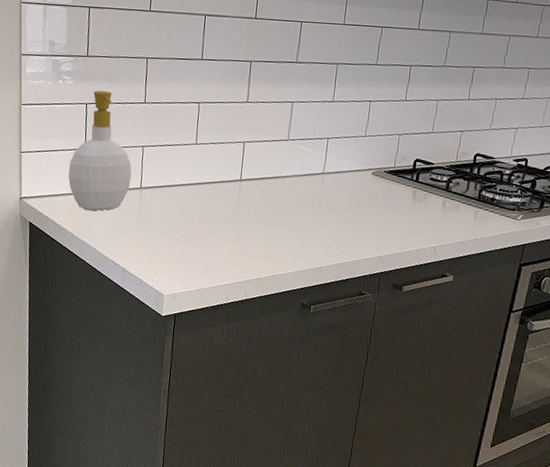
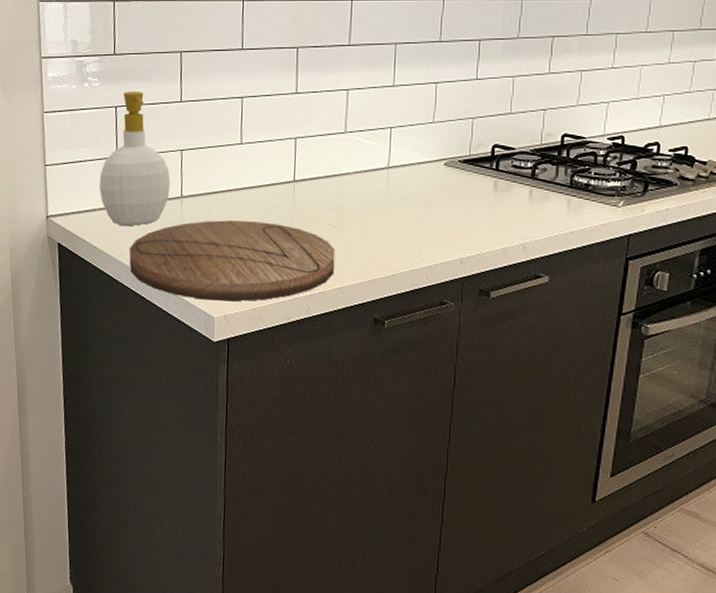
cutting board: none [92,210,273,283] -> present [129,220,335,302]

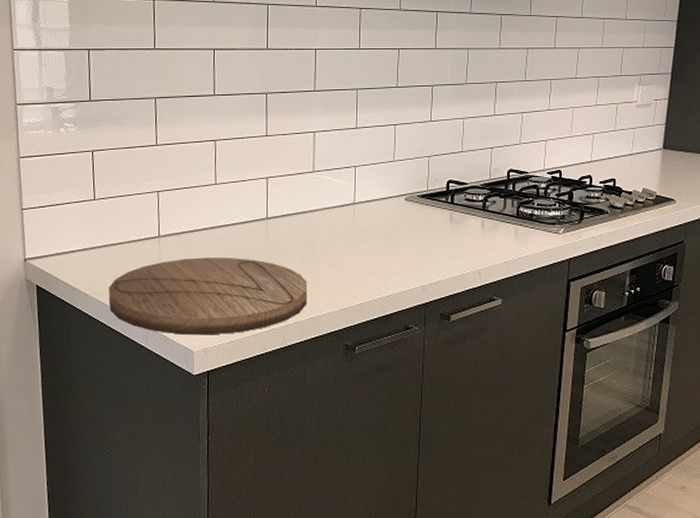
soap bottle: present [99,91,170,227] -> none [77,135,148,267]

